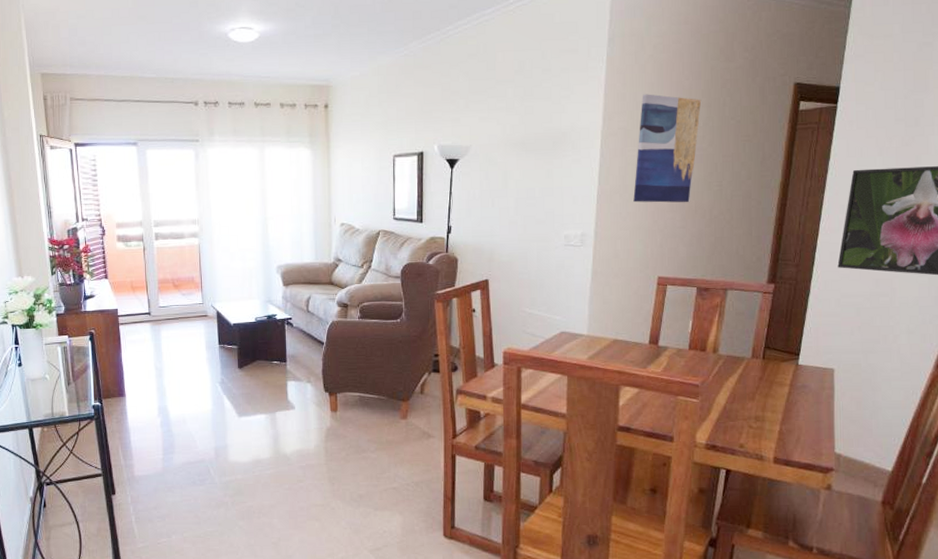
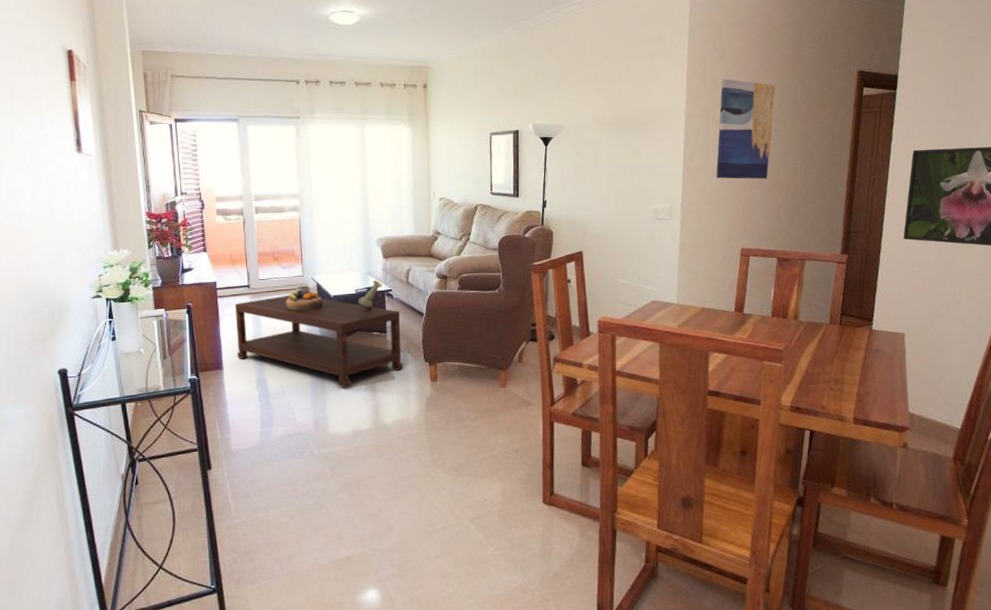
coffee table: none [137,322,303,417] -> present [235,295,403,388]
decorative bowl: none [185,313,223,339] -> present [285,285,323,311]
vase: none [257,308,282,338] -> present [357,280,382,310]

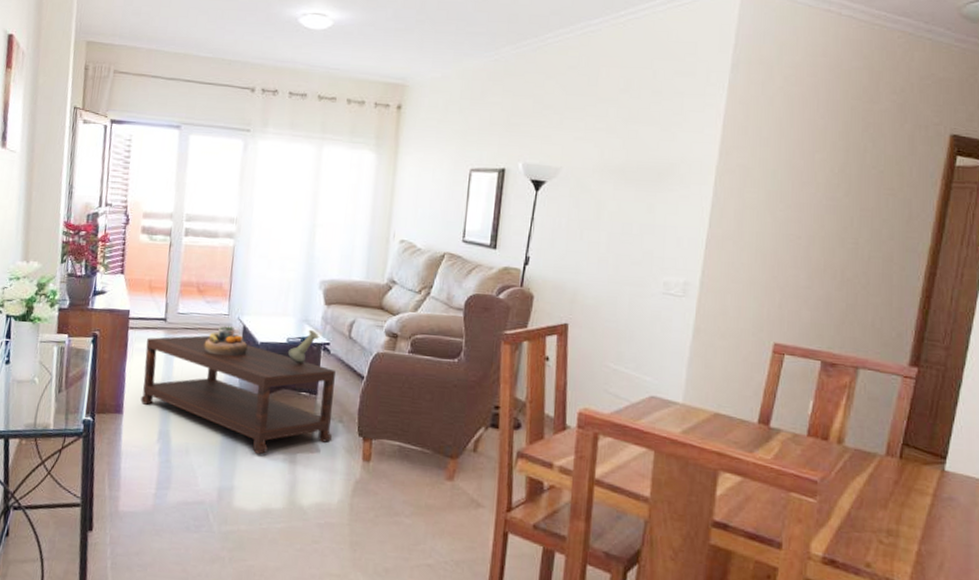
wall art: present [716,79,776,180] -> none [749,129,838,260]

